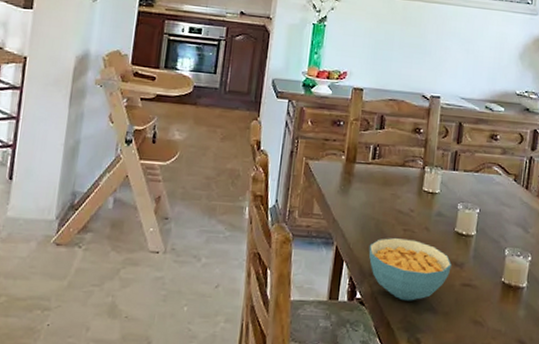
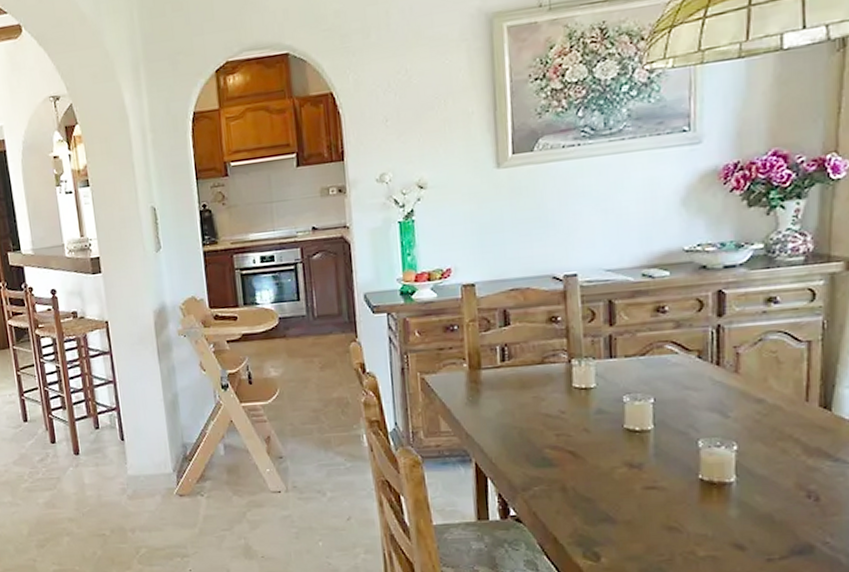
cereal bowl: present [369,237,452,301] -> none [515,444,627,513]

